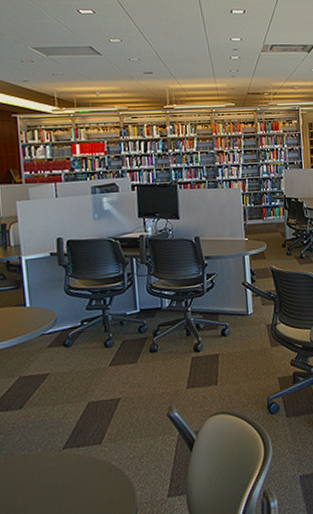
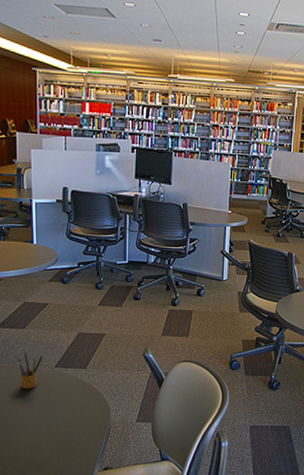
pencil box: none [12,436,48,483] -> present [15,352,43,389]

